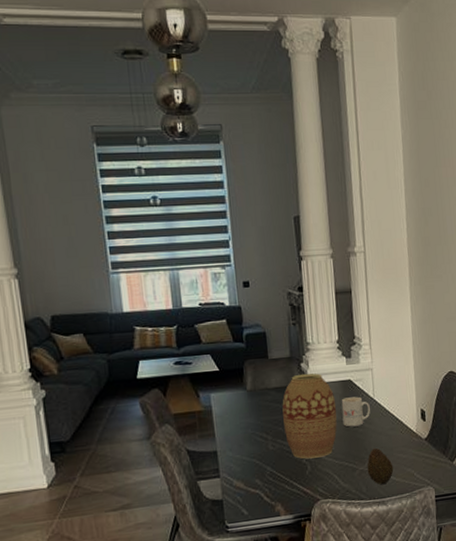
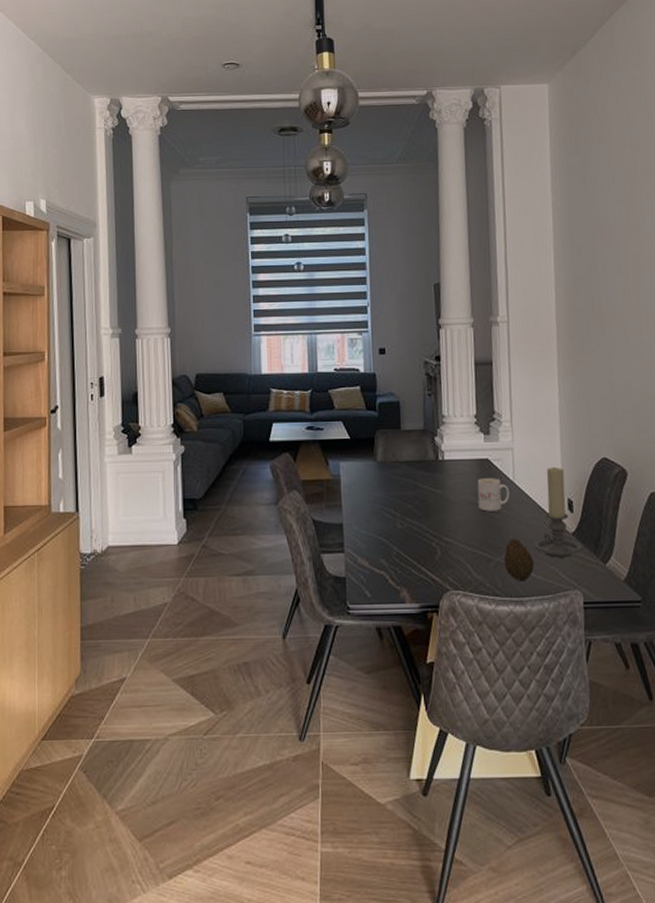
vase: present [282,373,337,459] -> none [413,448,472,543]
candle holder: none [392,382,434,462] -> present [533,466,583,558]

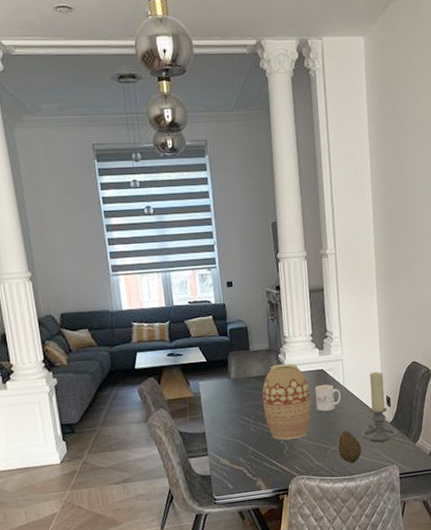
vase: none [413,448,472,543] -> present [262,363,311,440]

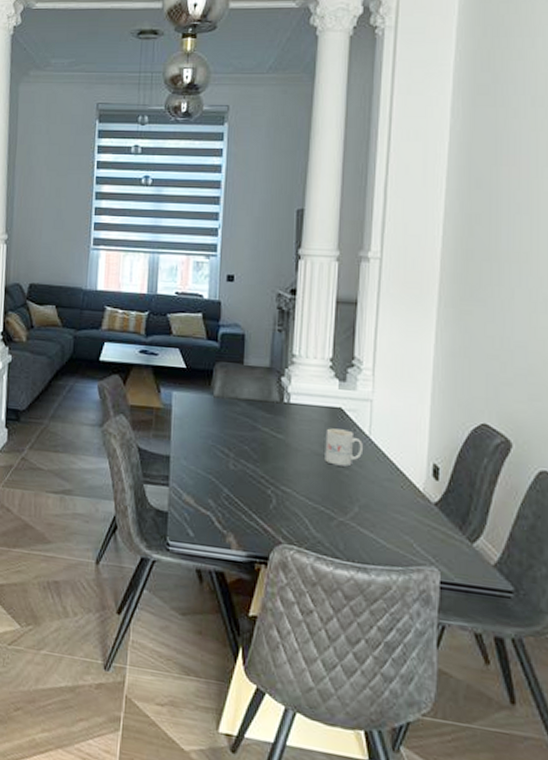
vase: present [262,363,311,440] -> none [250,389,319,493]
fruit: present [338,430,362,463] -> none [348,497,385,547]
candle holder: present [360,371,399,443] -> none [385,426,447,529]

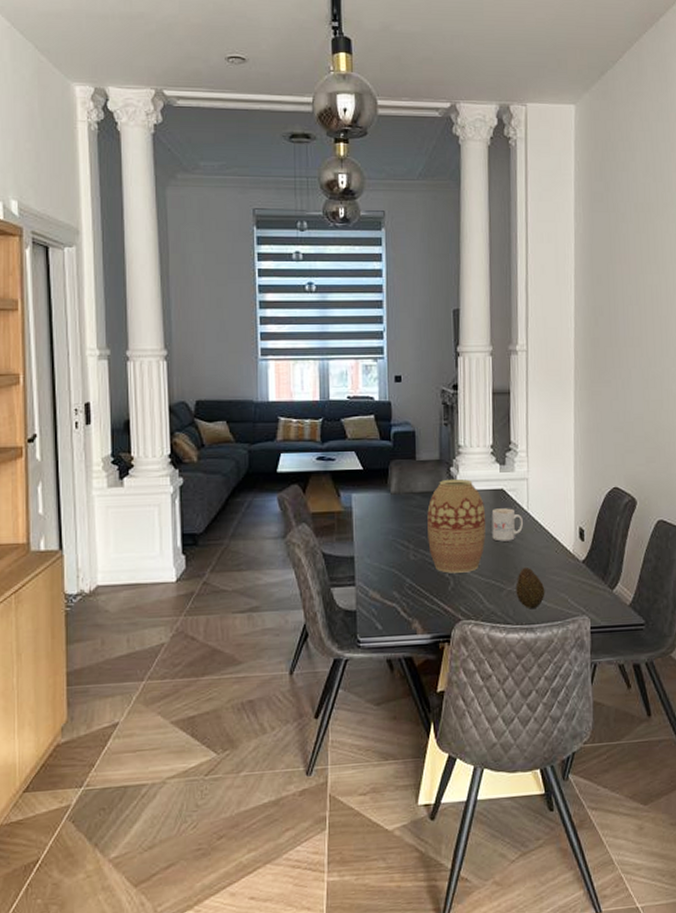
vase: none [250,389,319,493] -> present [427,478,486,573]
fruit: none [348,497,385,547] -> present [515,567,545,609]

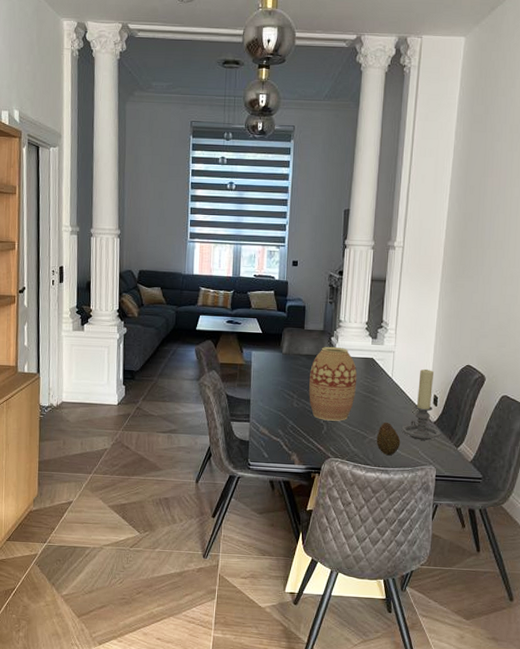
mug: present [491,508,523,542] -> none [361,373,387,400]
candle holder: none [545,496,592,585] -> present [401,368,441,440]

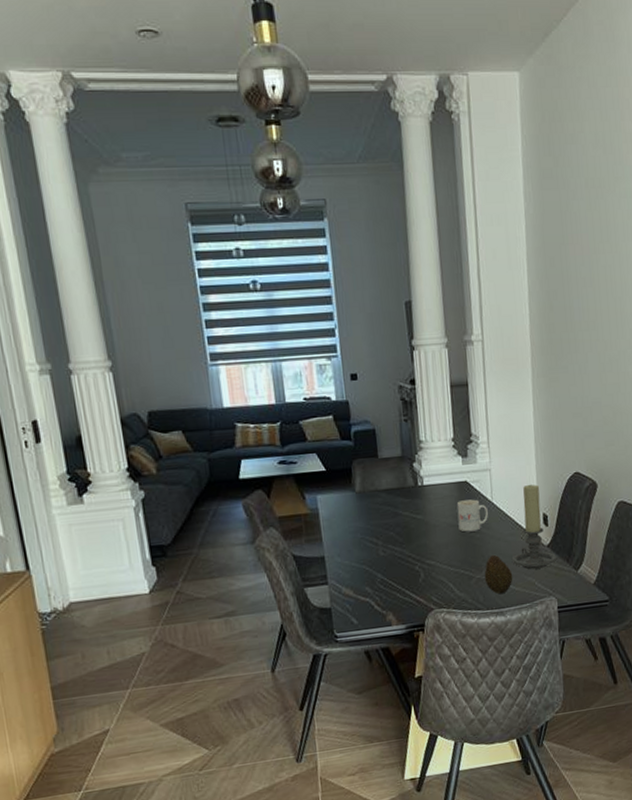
vase: present [309,346,357,421] -> none [393,473,452,566]
mug: none [361,373,387,400] -> present [456,499,488,532]

